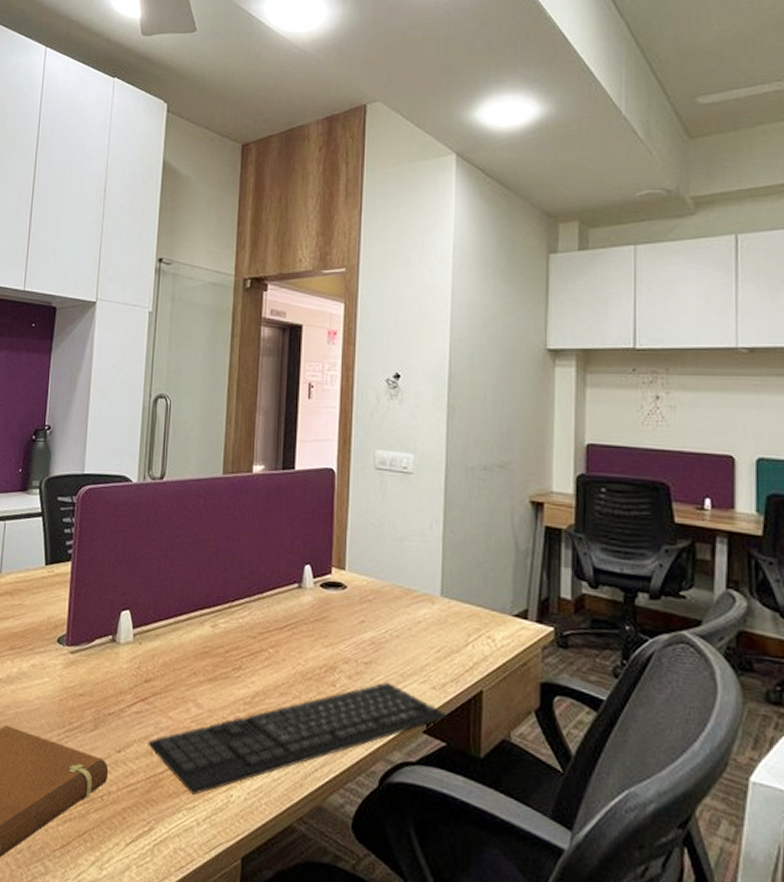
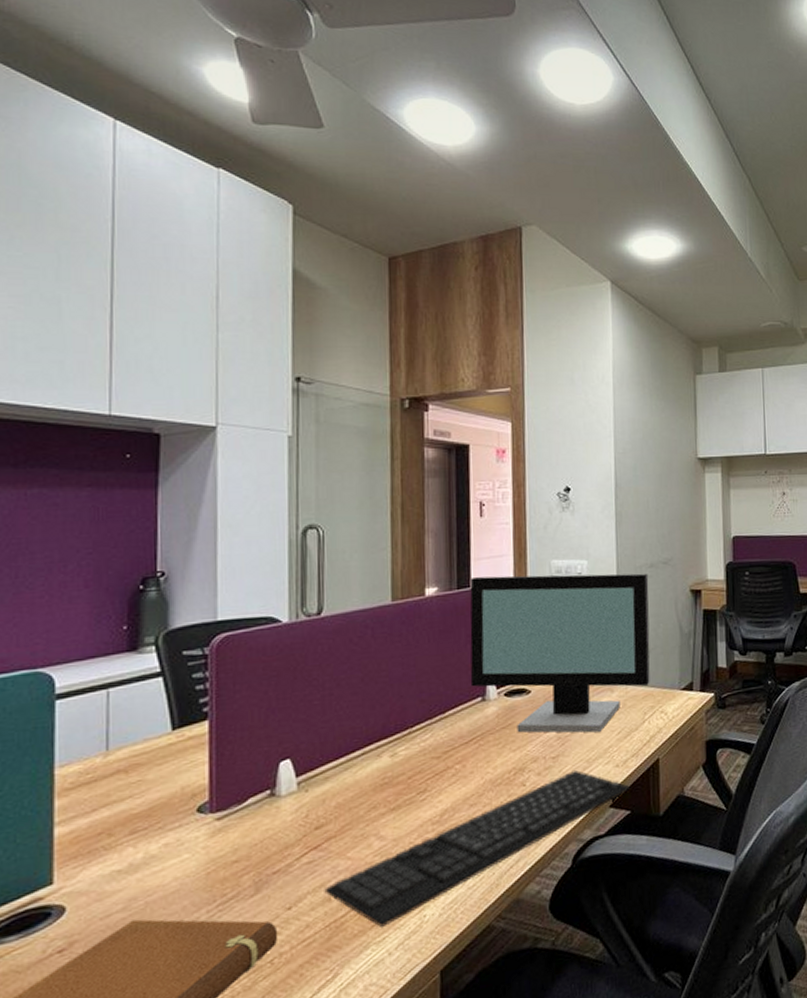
computer monitor: none [288,459,481,646] -> present [470,573,650,733]

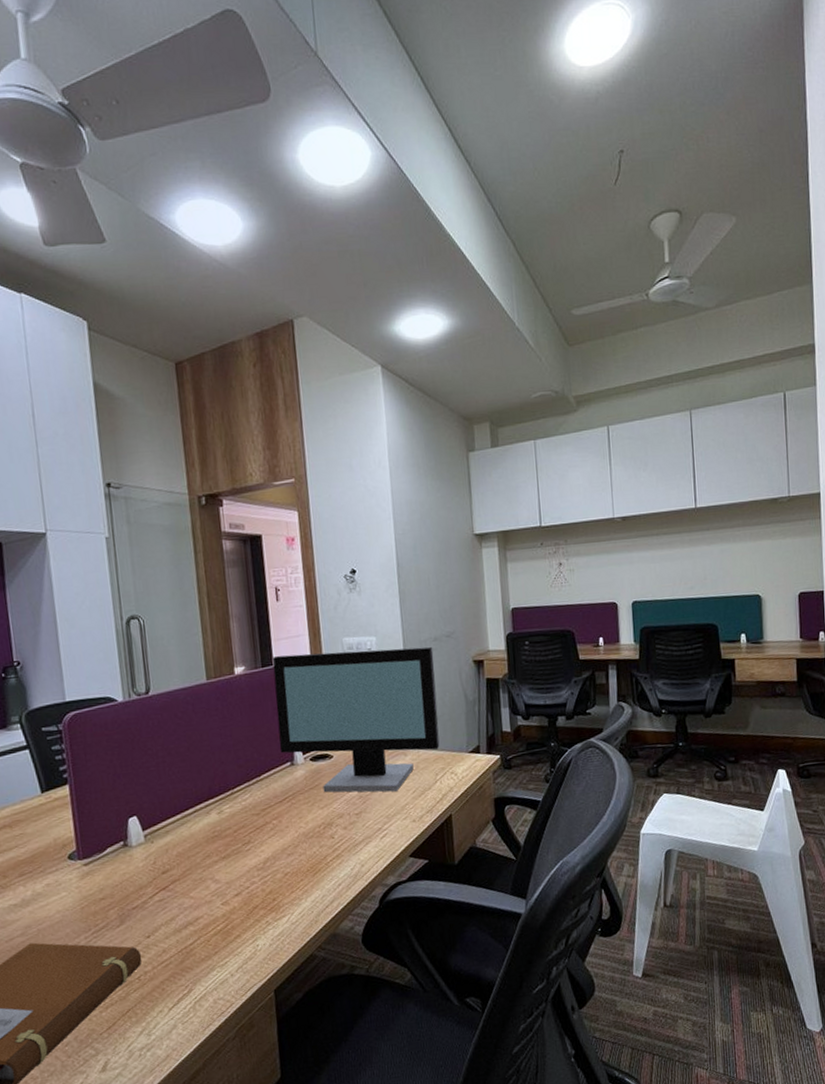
keyboard: present [324,769,631,927] -> none [174,824,428,954]

